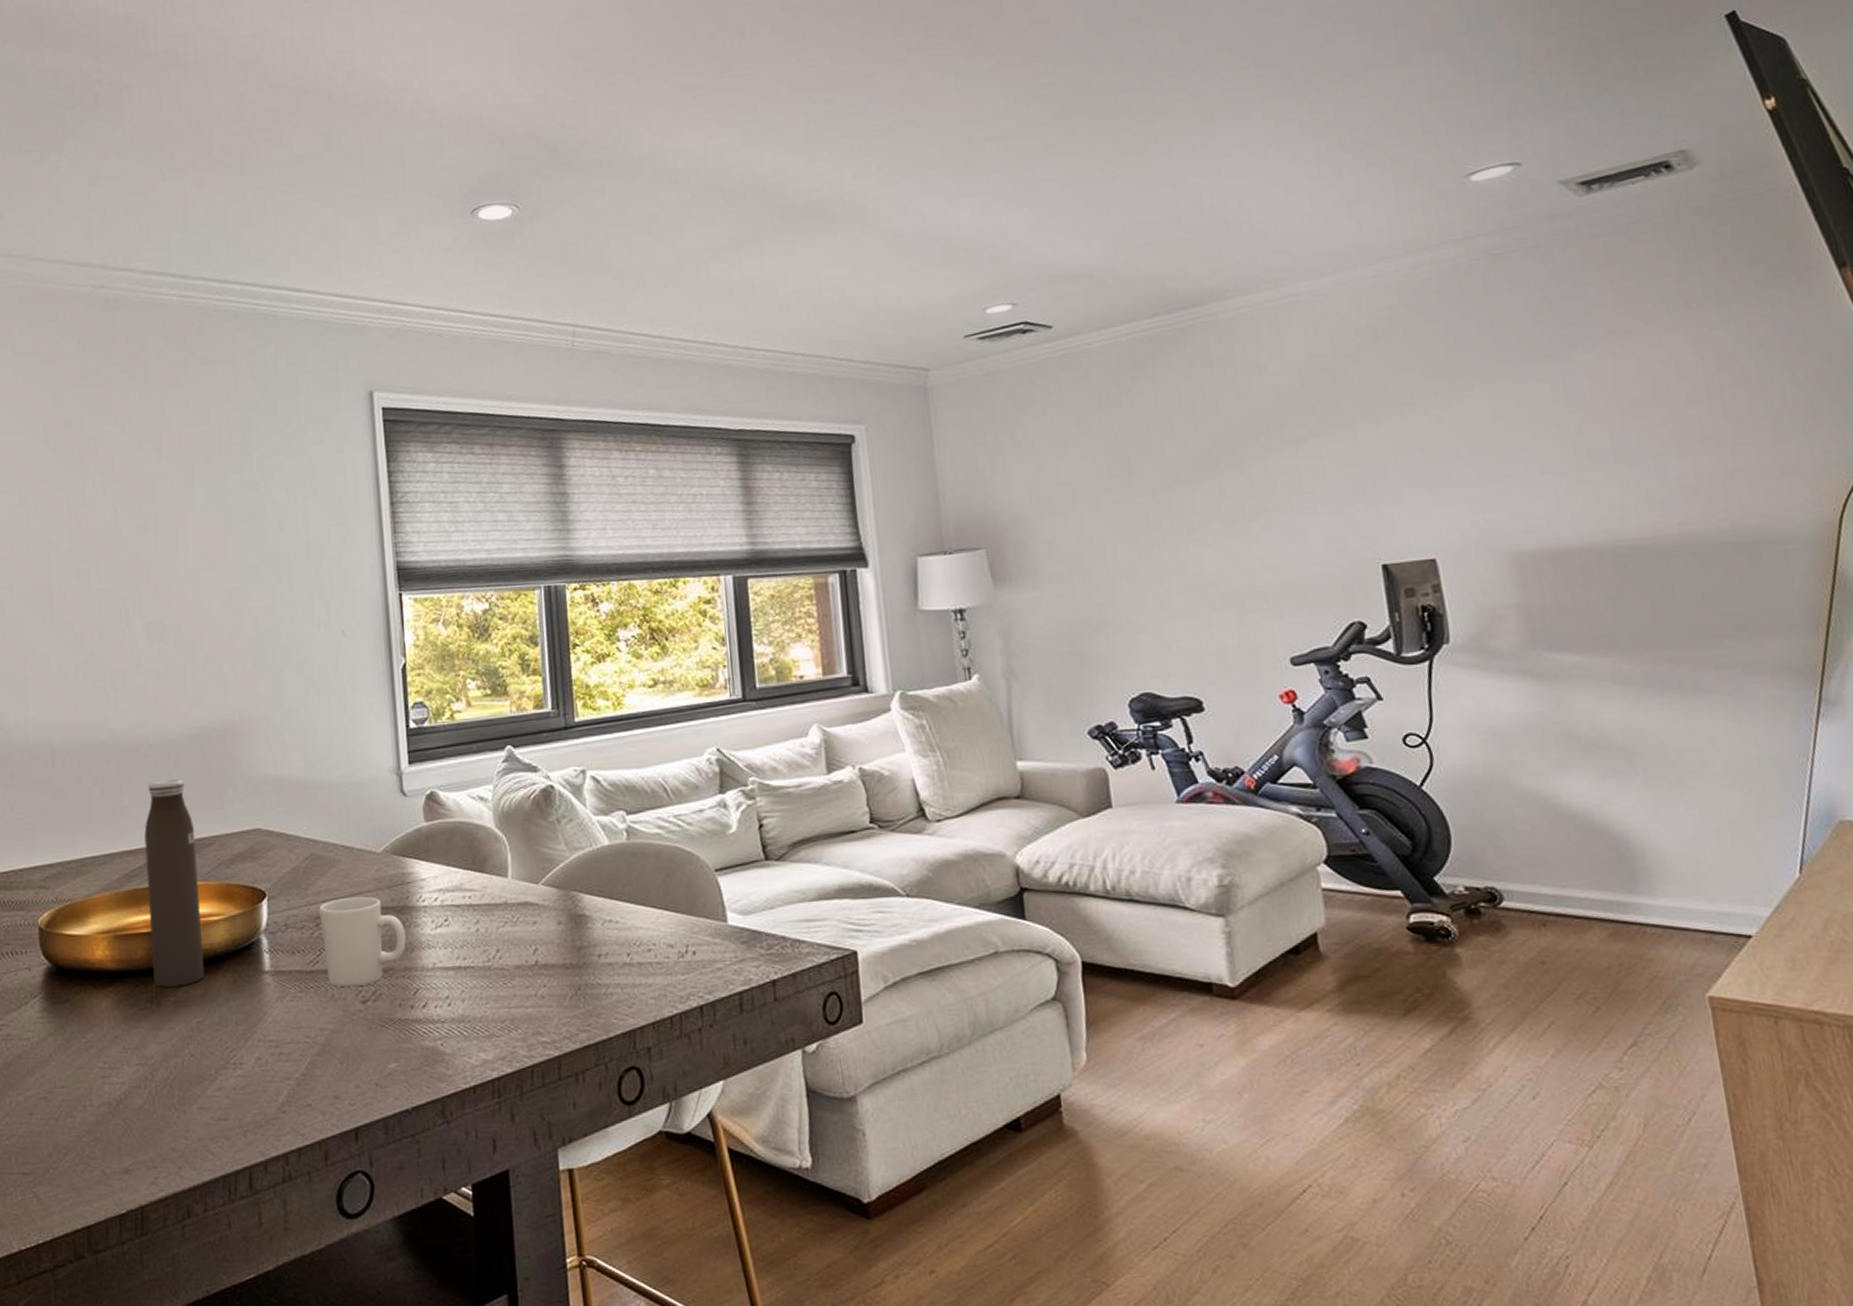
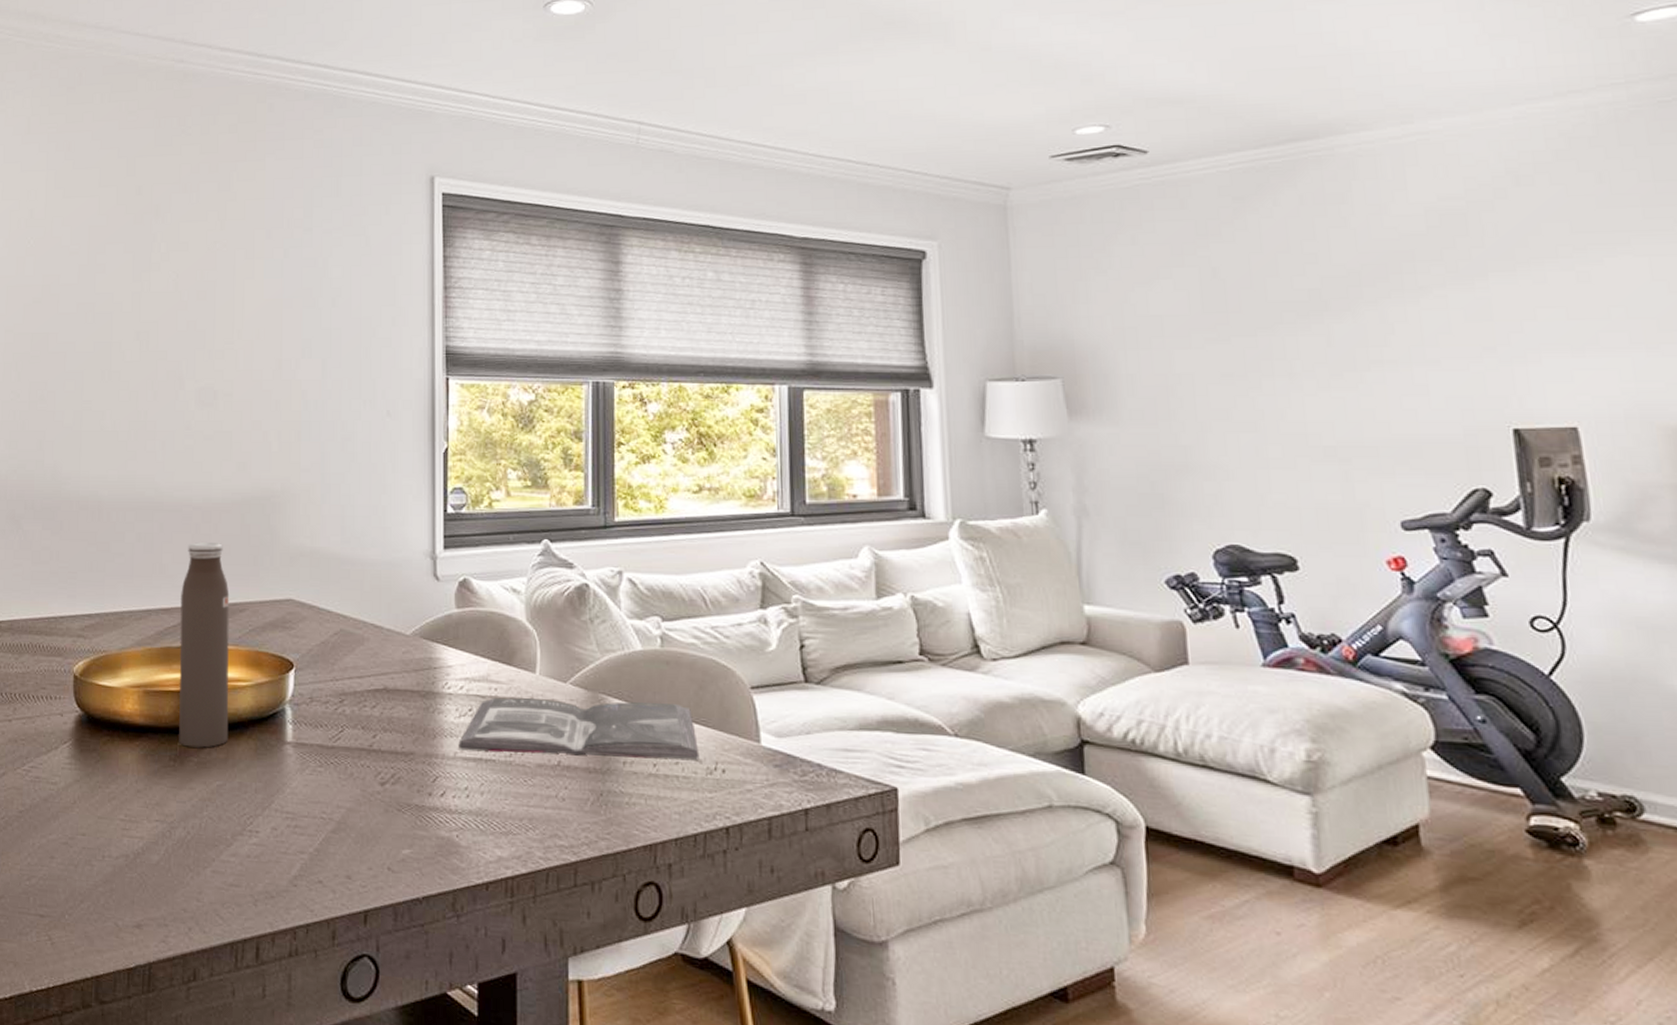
mug: present [319,896,406,988] -> none [345,676,429,768]
magazine: none [437,893,671,960] -> present [458,697,700,760]

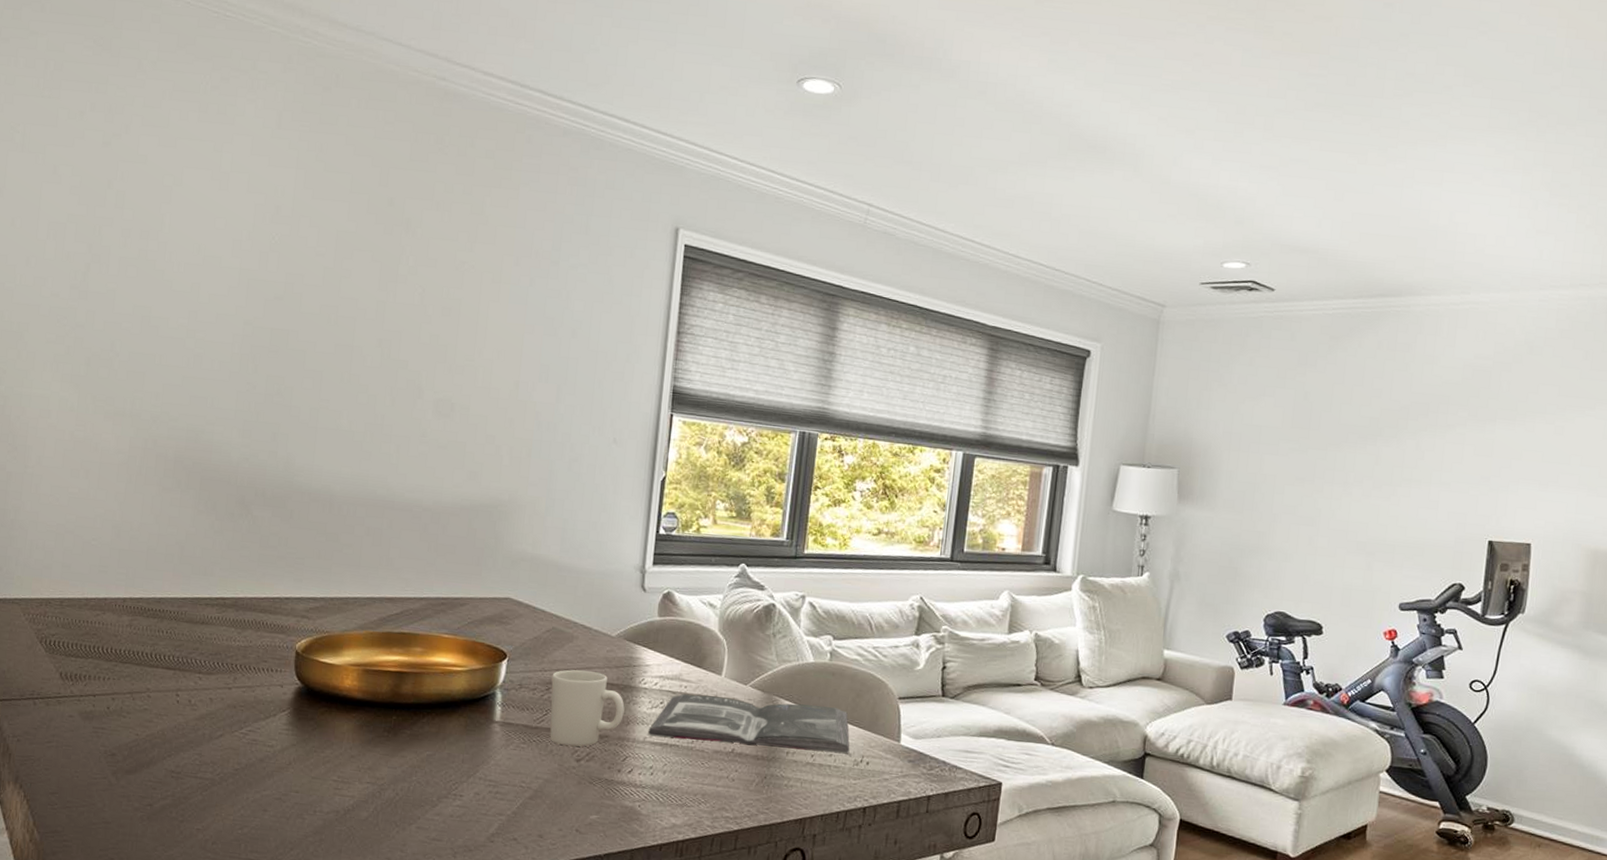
water bottle: present [179,542,230,748] -> none [394,540,452,722]
mug: none [345,676,429,768] -> present [549,669,625,747]

